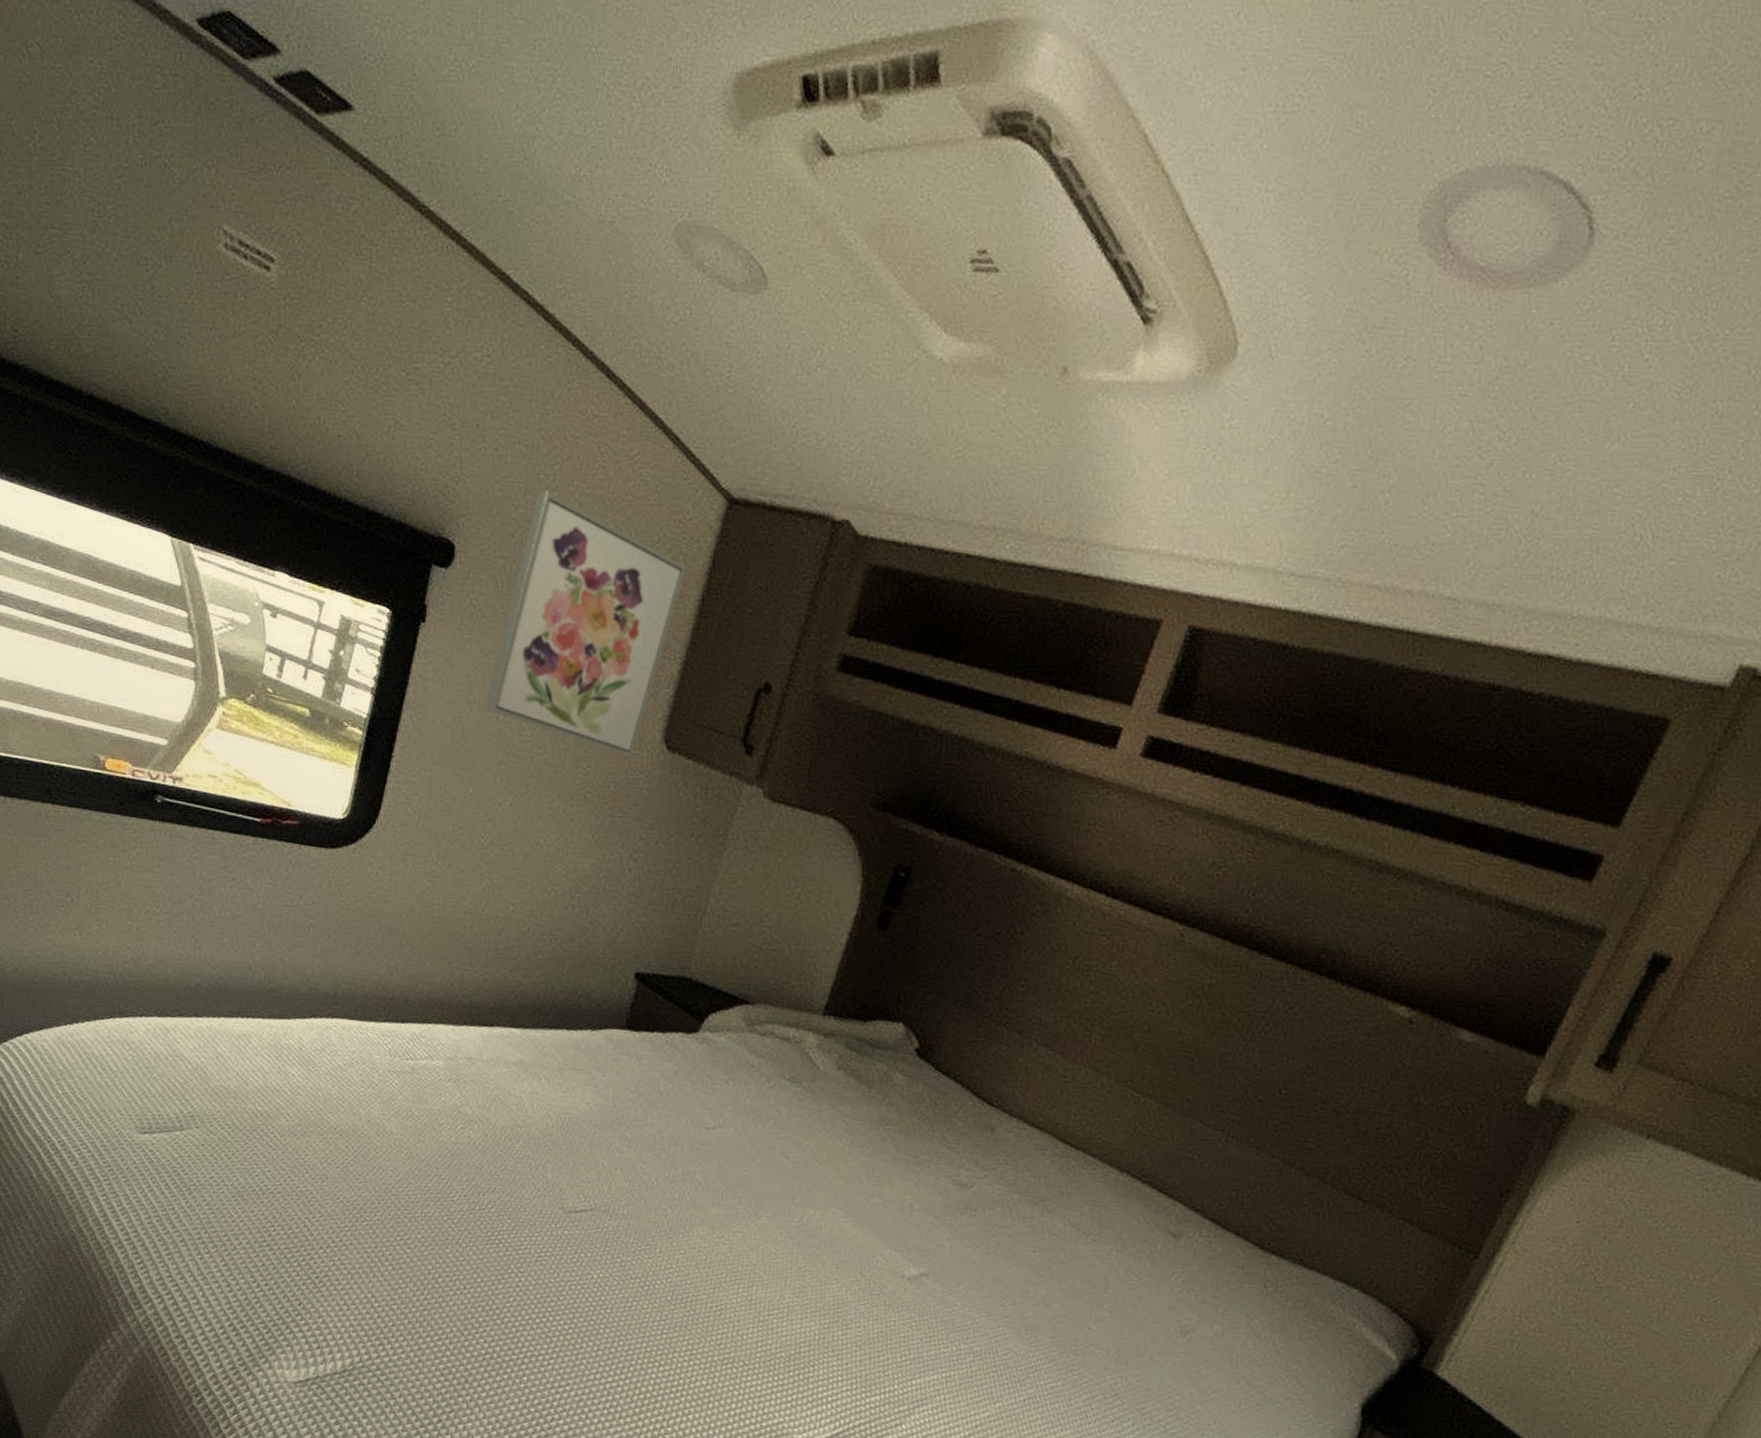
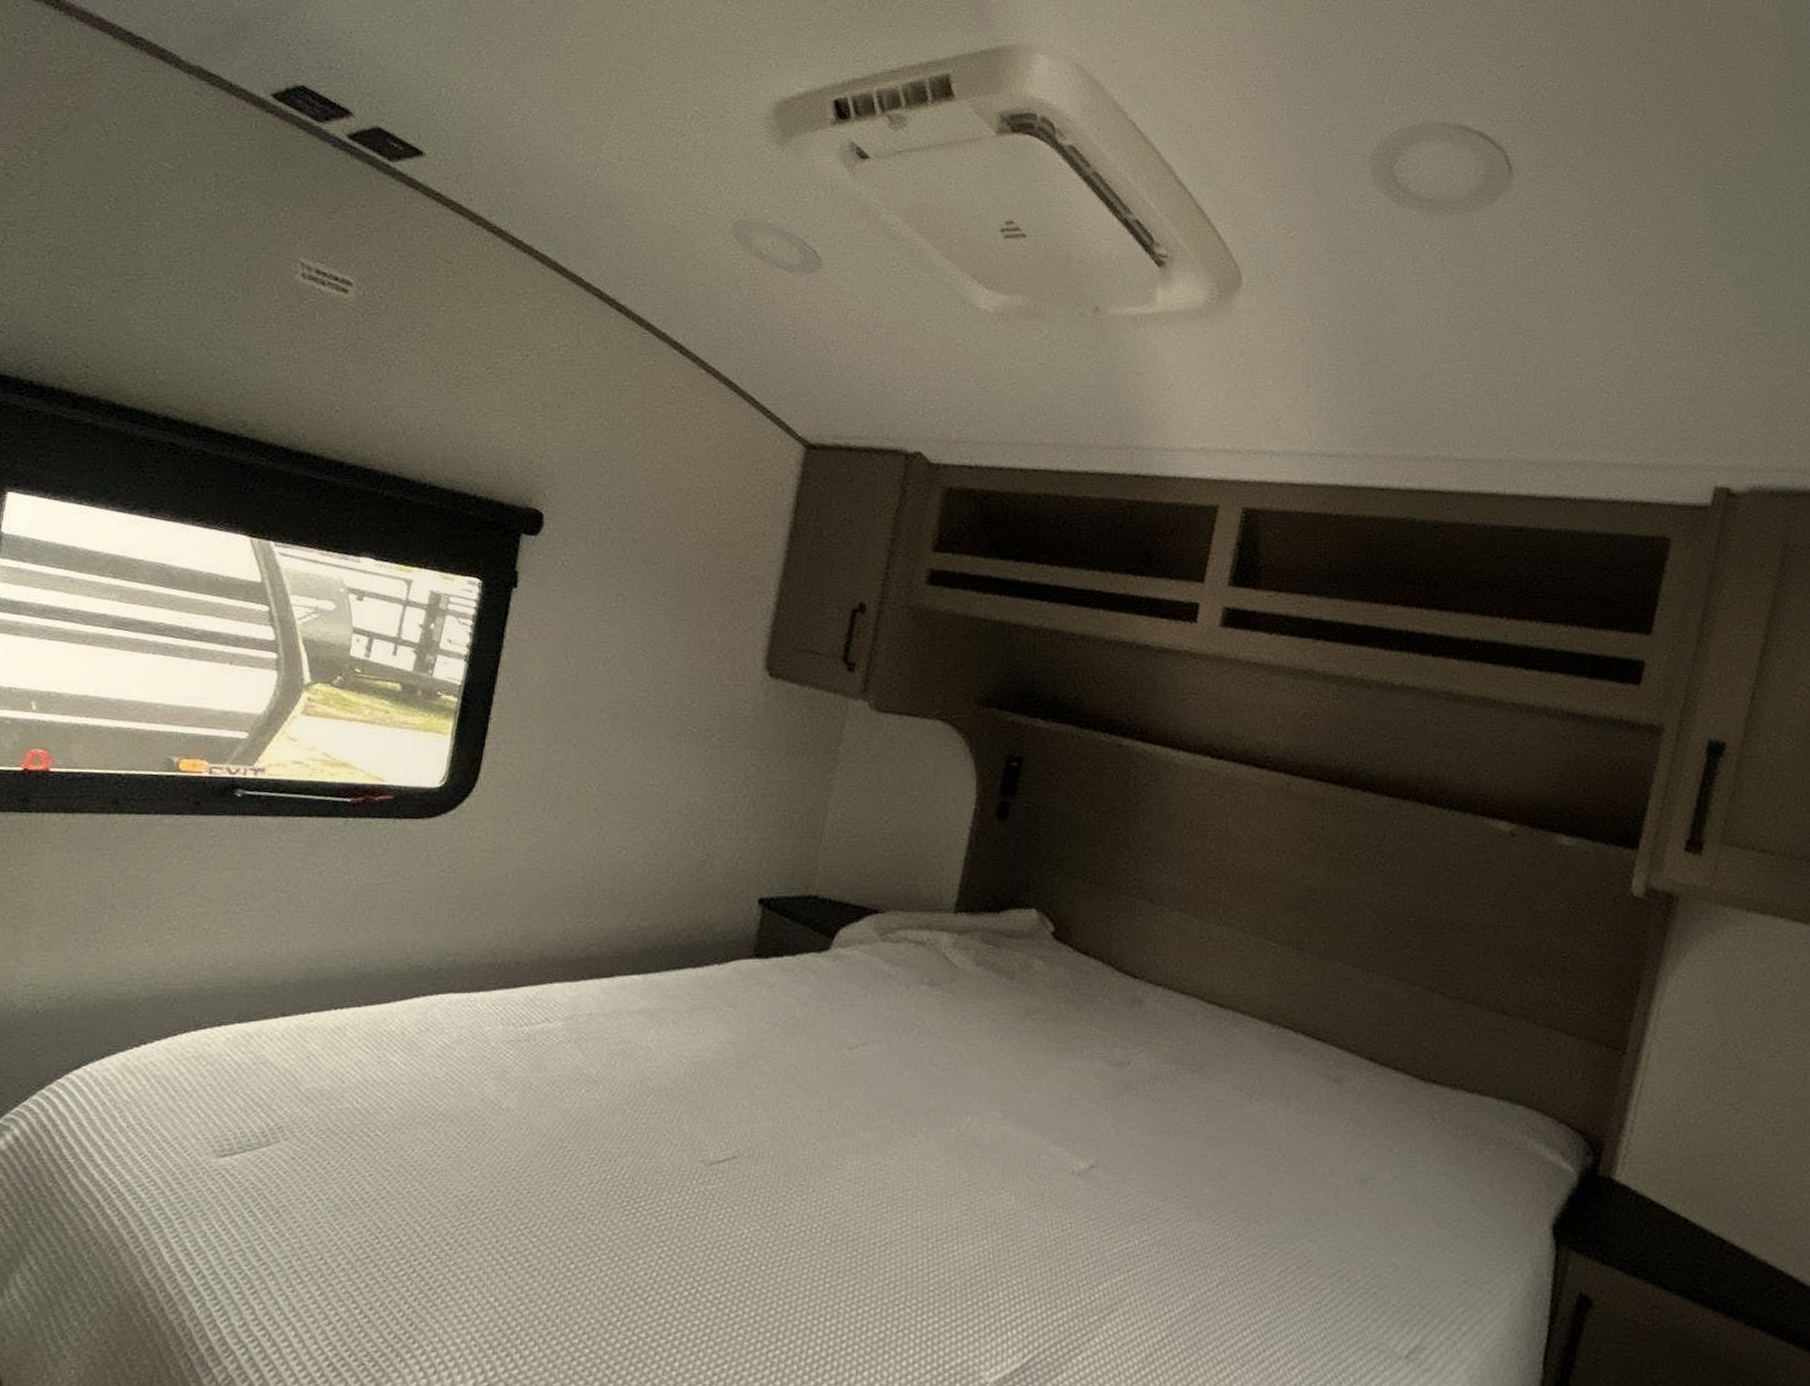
wall art: present [484,490,687,758] -> none [582,456,772,689]

